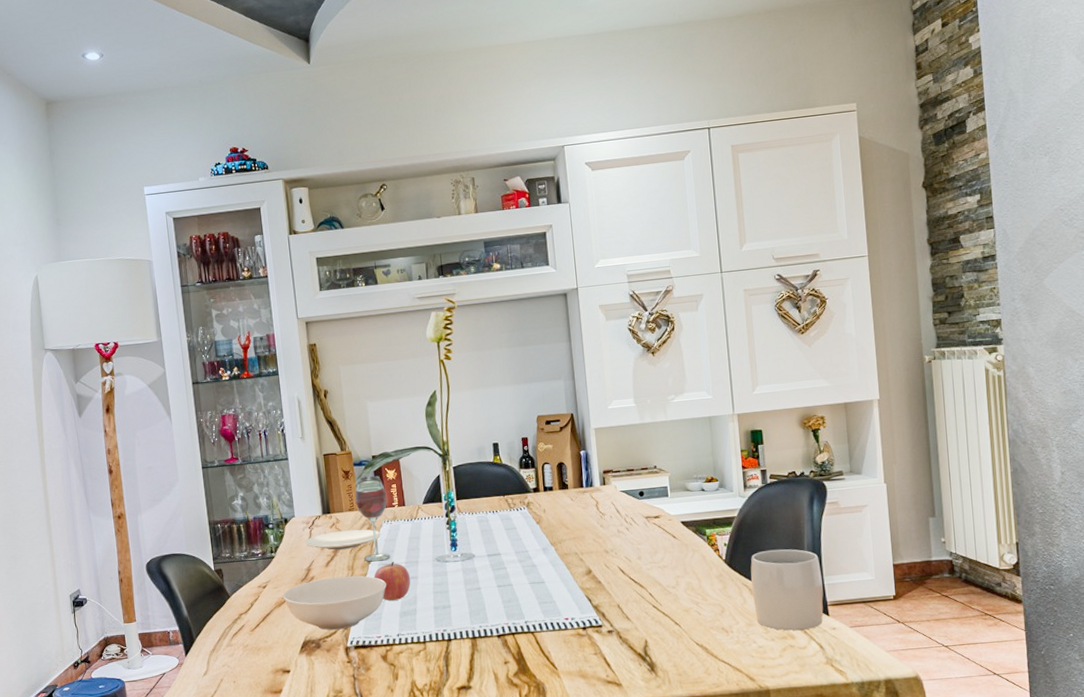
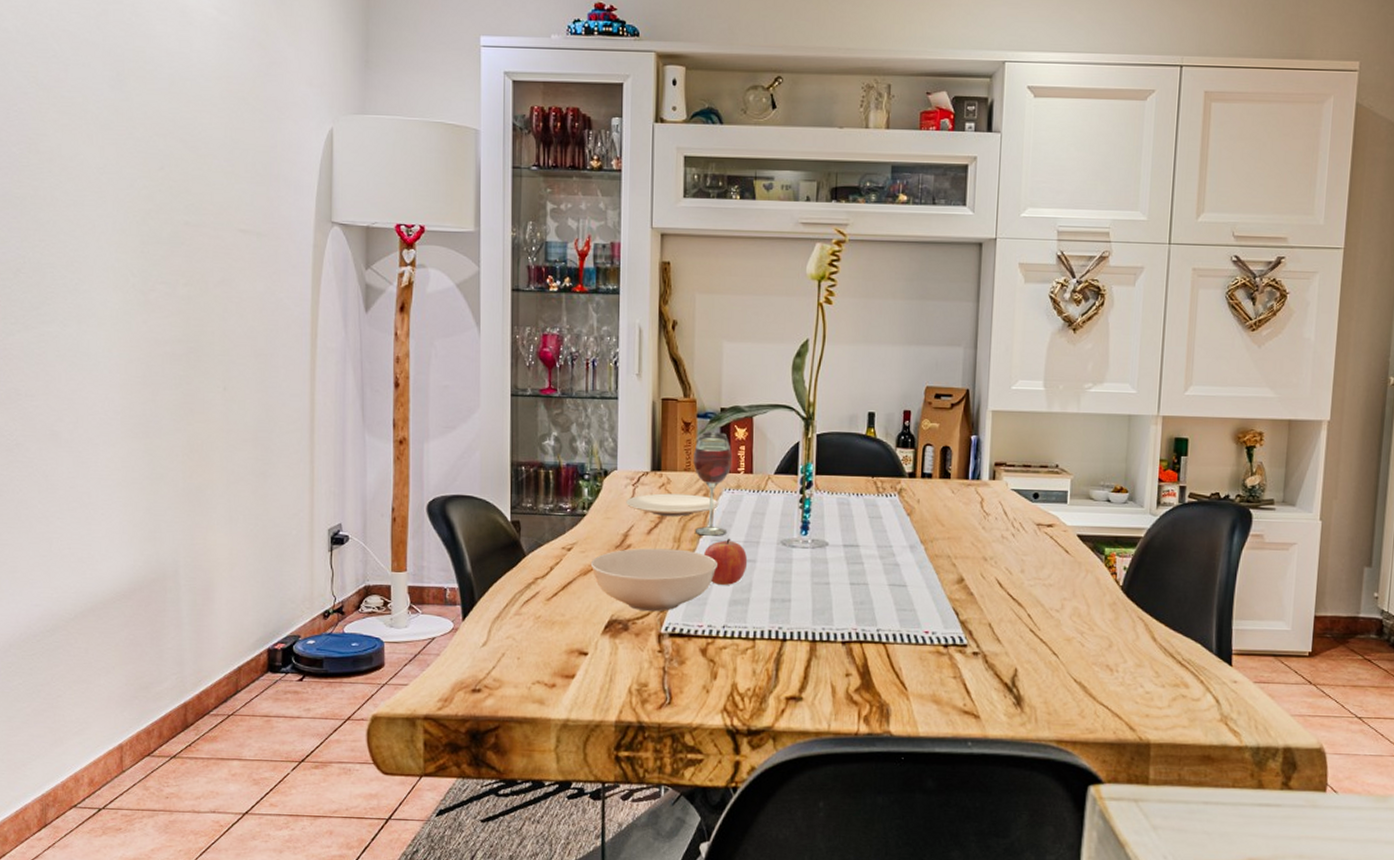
mug: present [750,549,824,631] -> none [1147,581,1231,679]

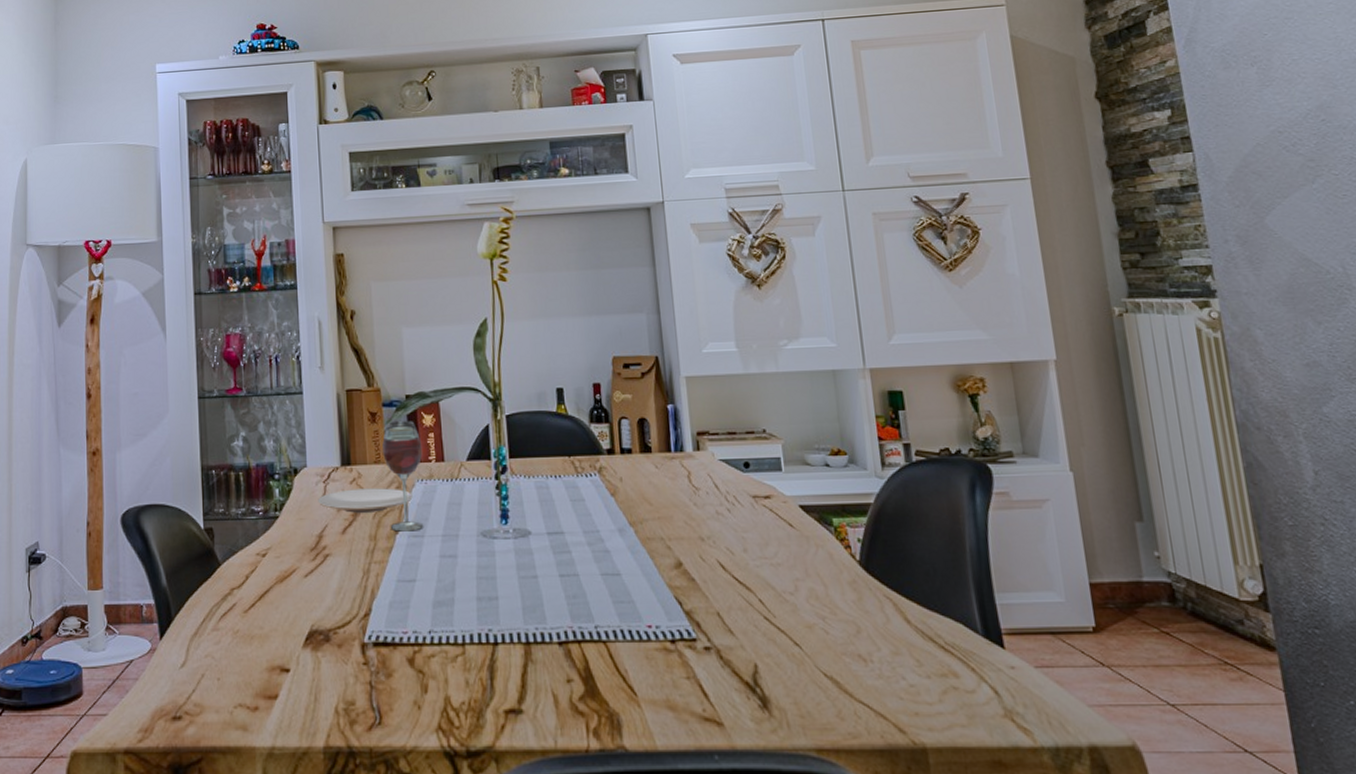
bowl: present [590,548,719,612] -> none [286,548,418,619]
fruit: present [704,538,748,585] -> none [402,532,449,585]

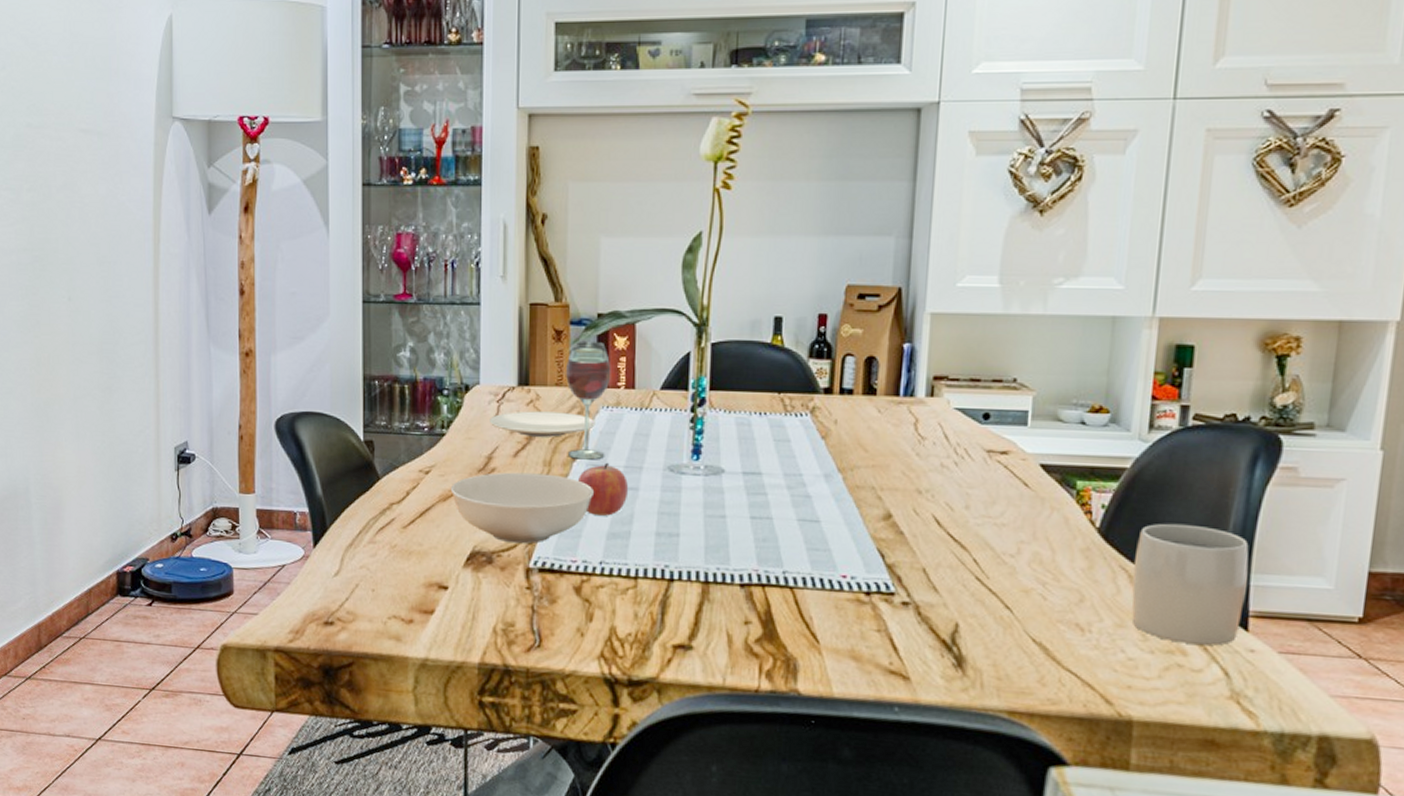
bowl: none [286,548,418,619] -> present [450,472,595,544]
fruit: none [402,532,449,585] -> present [578,462,629,516]
mug: none [894,551,997,665] -> present [1131,523,1249,646]

